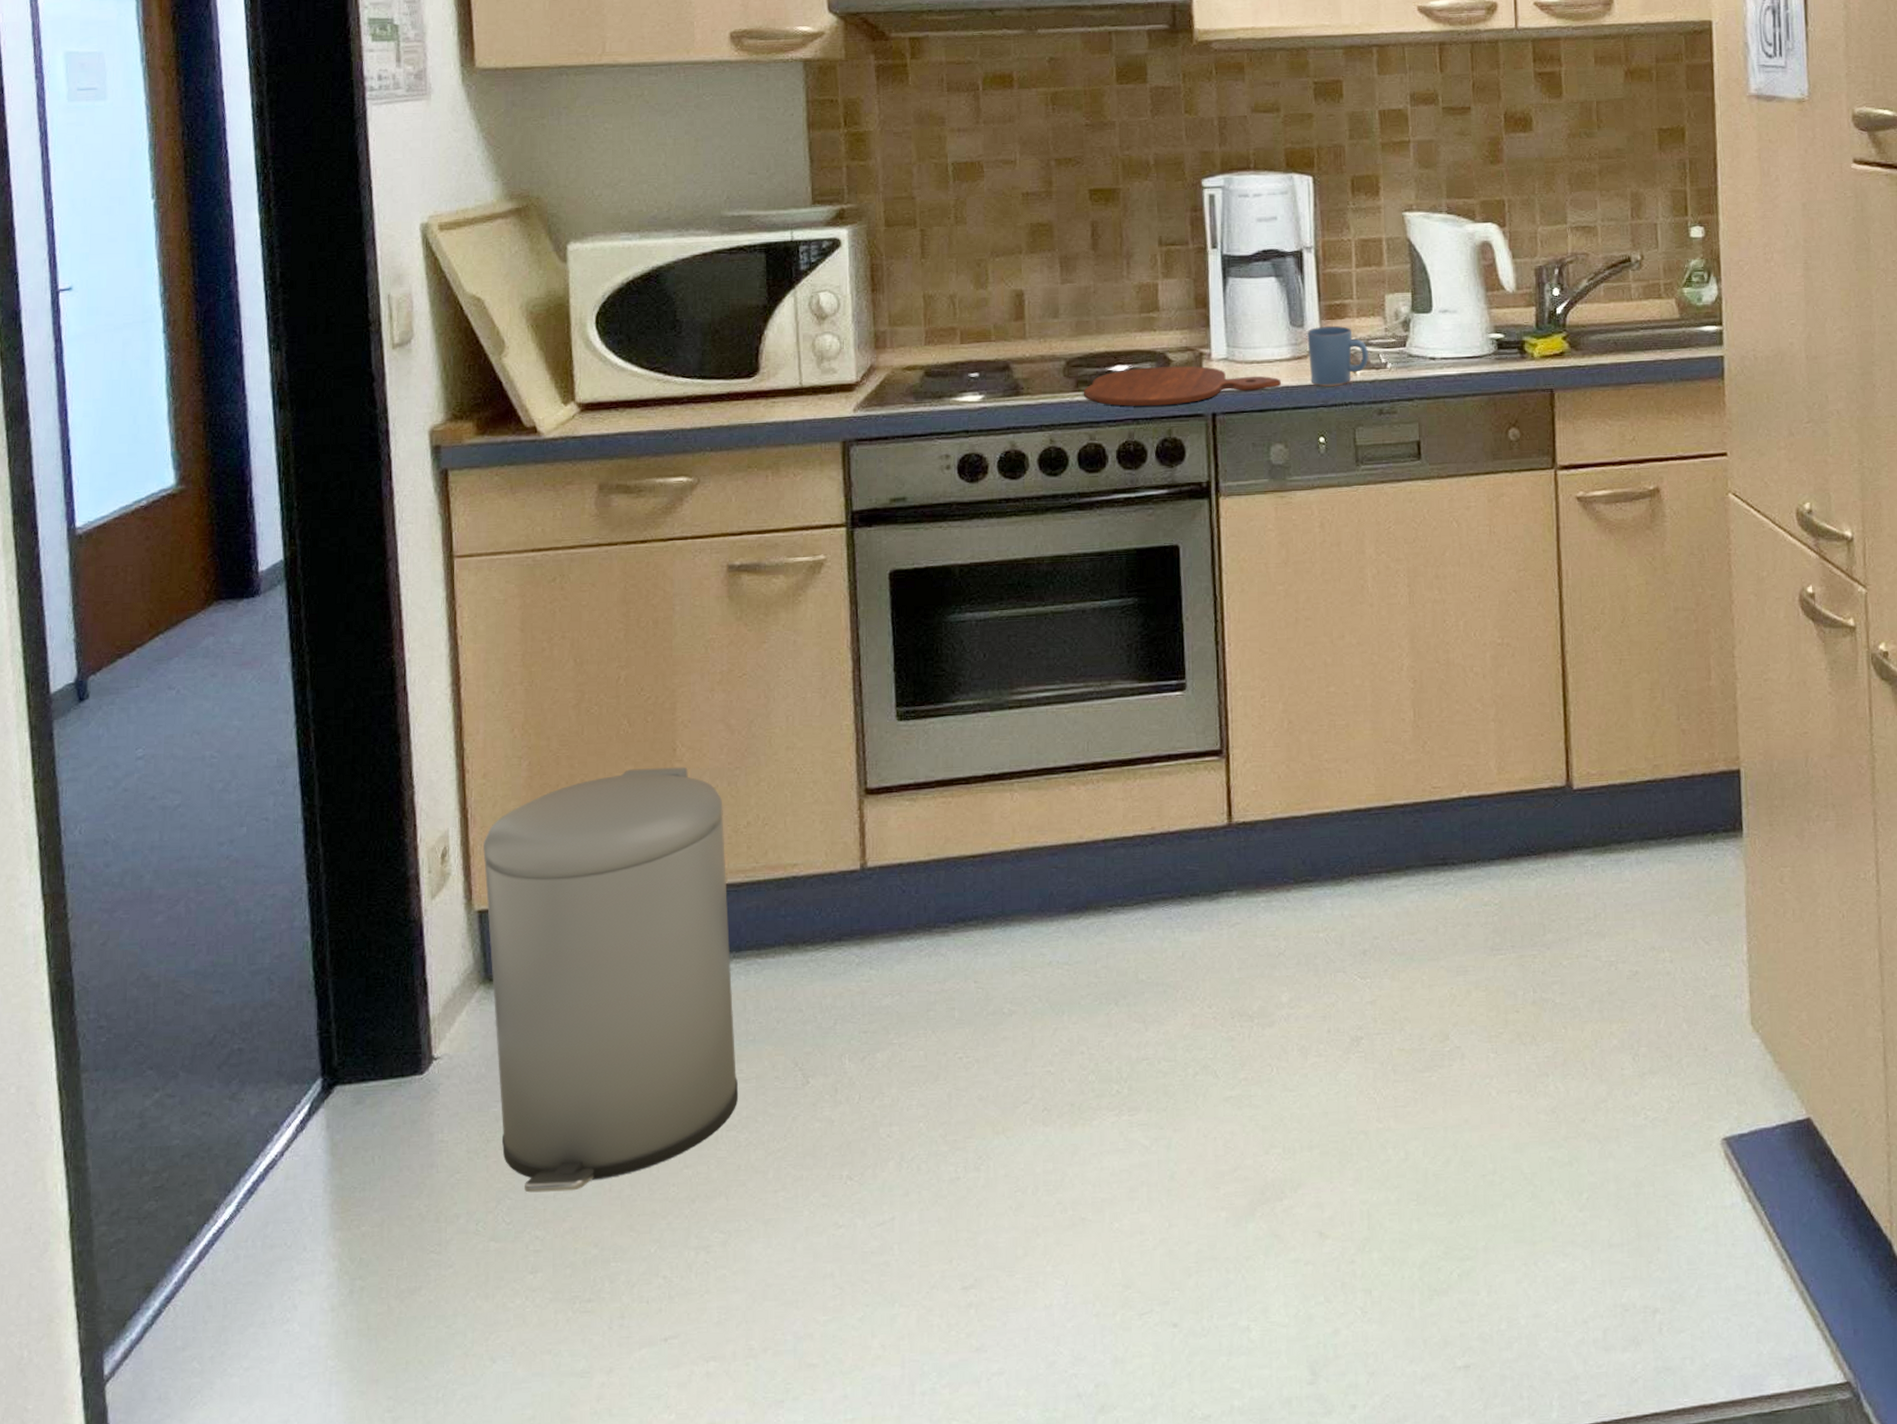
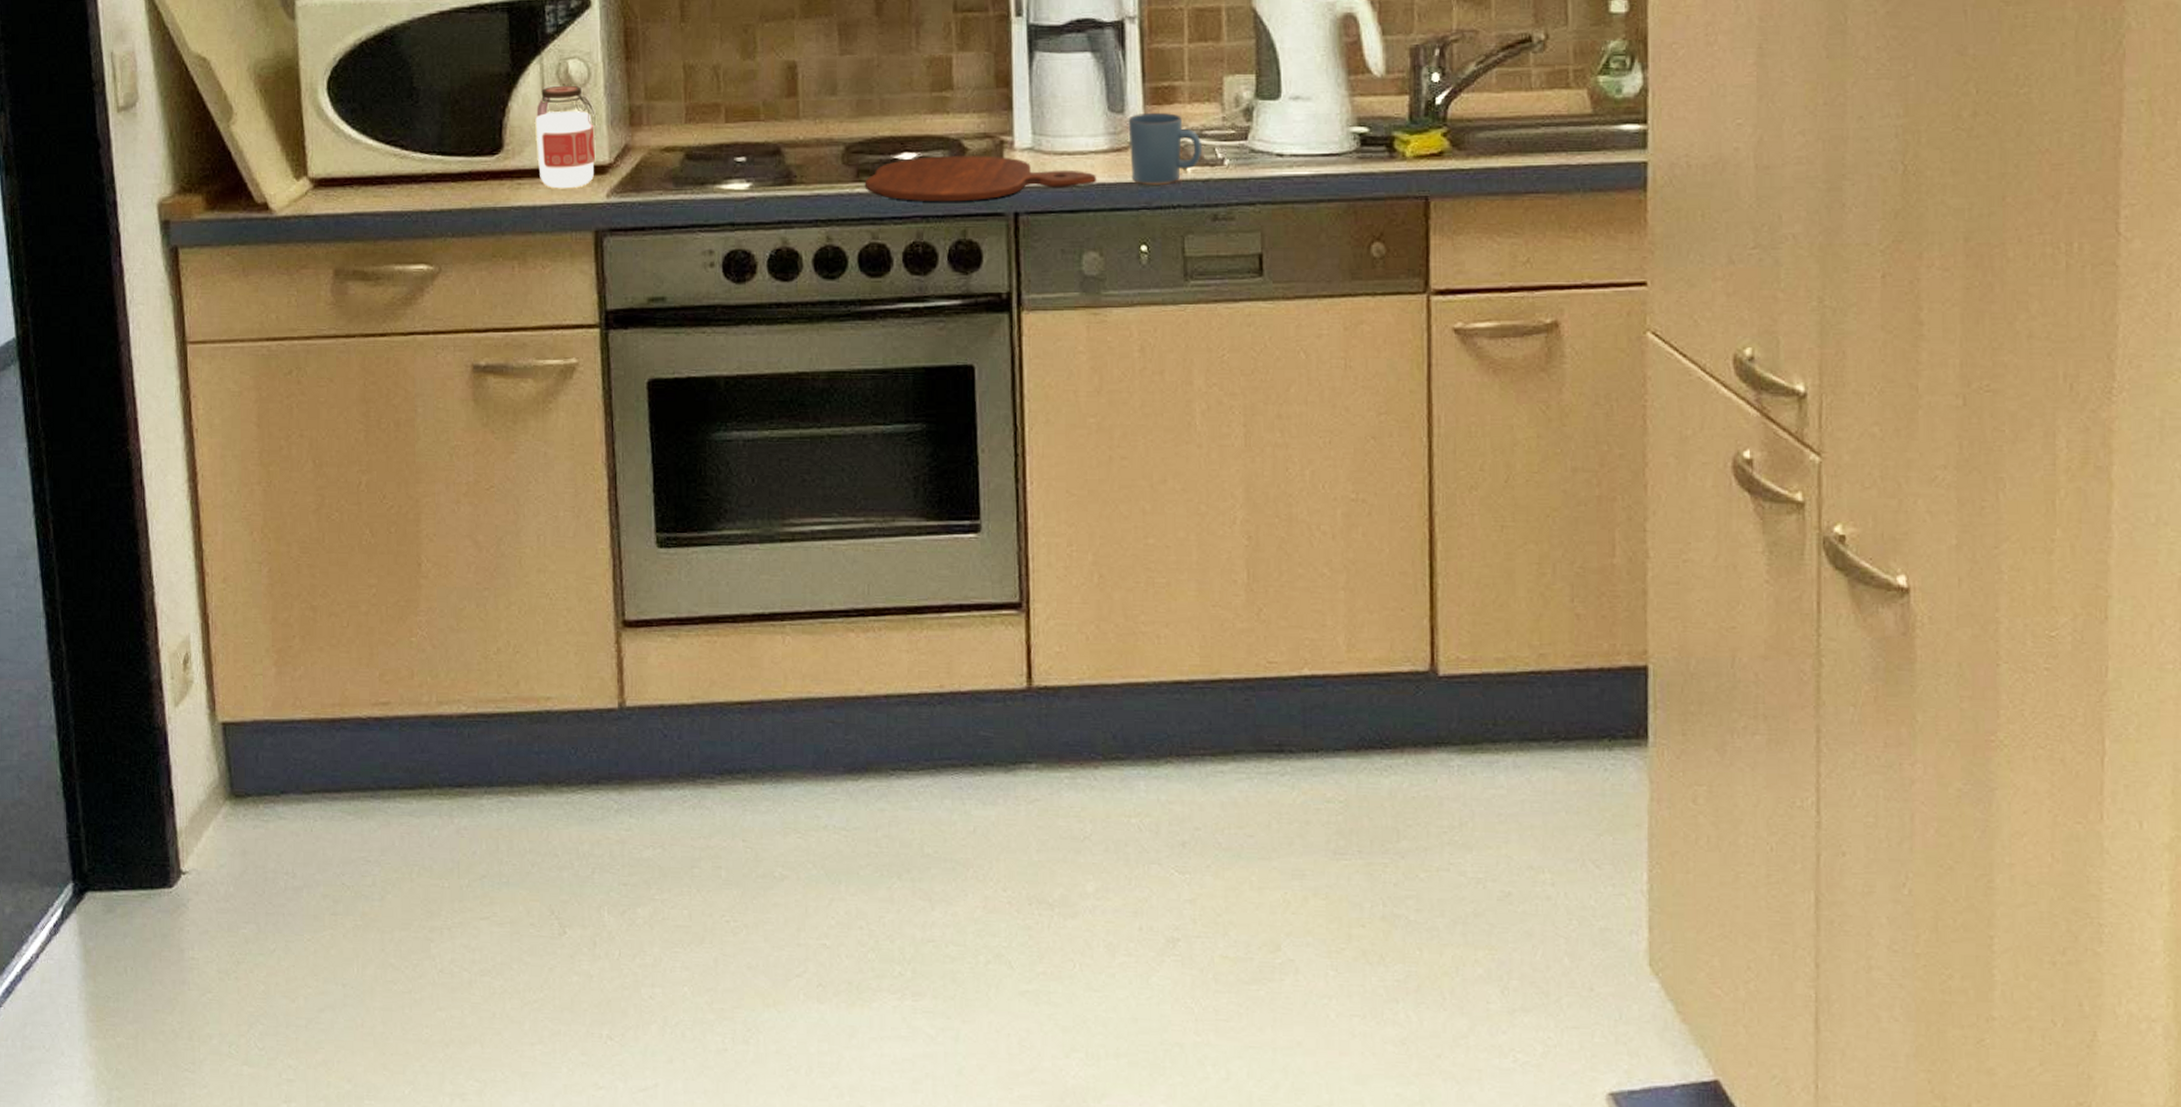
pedal bin: present [483,767,739,1193] -> none [225,583,493,1022]
jar: none [789,314,844,406] -> present [535,85,596,189]

